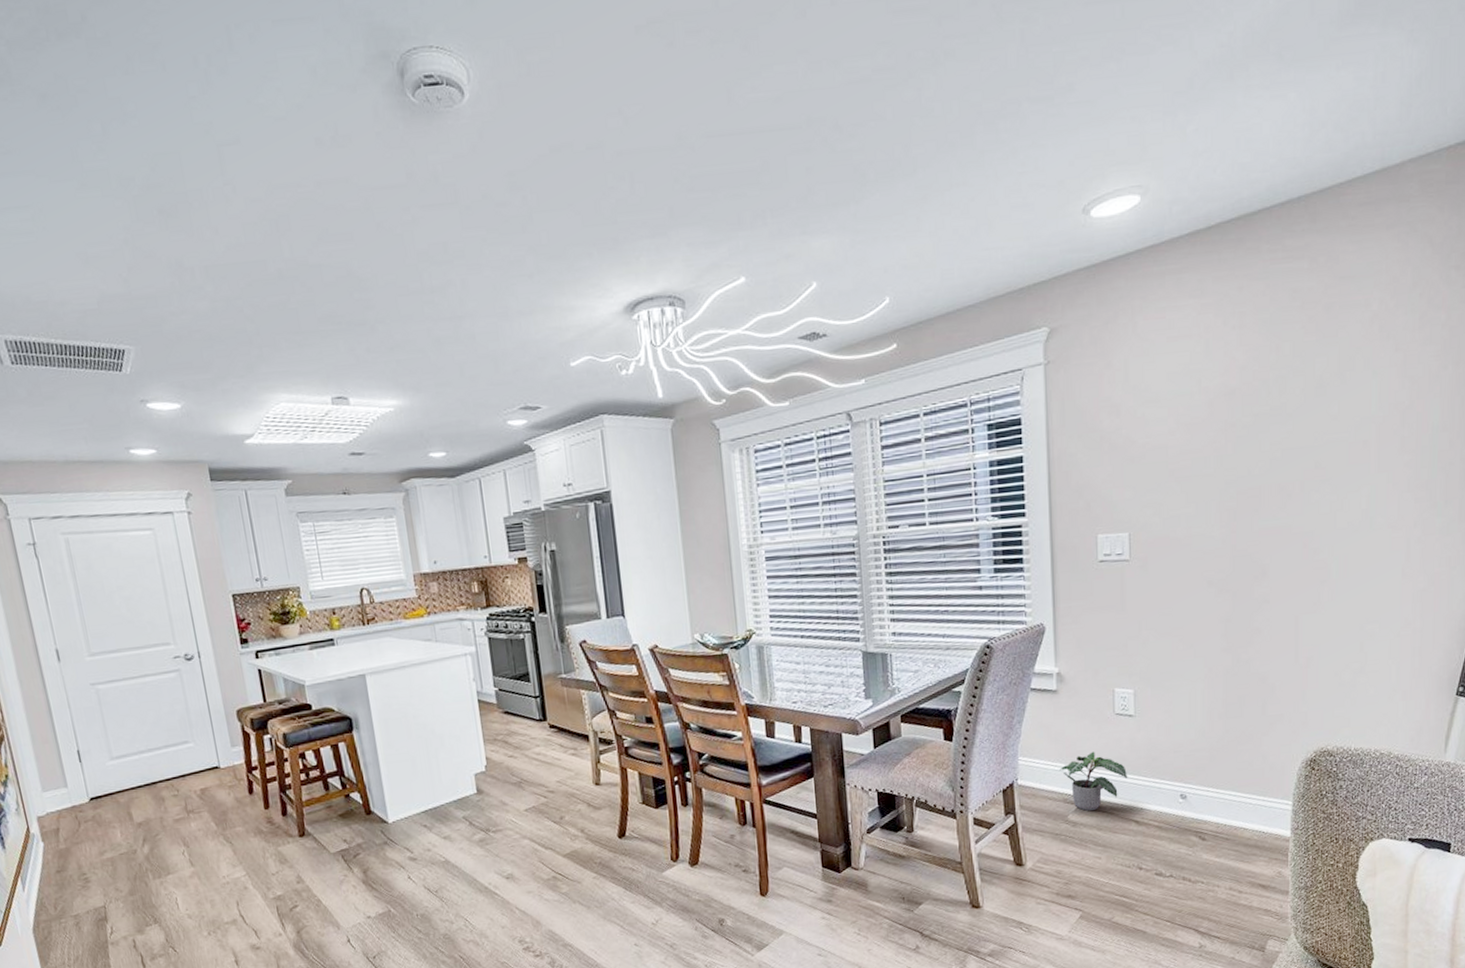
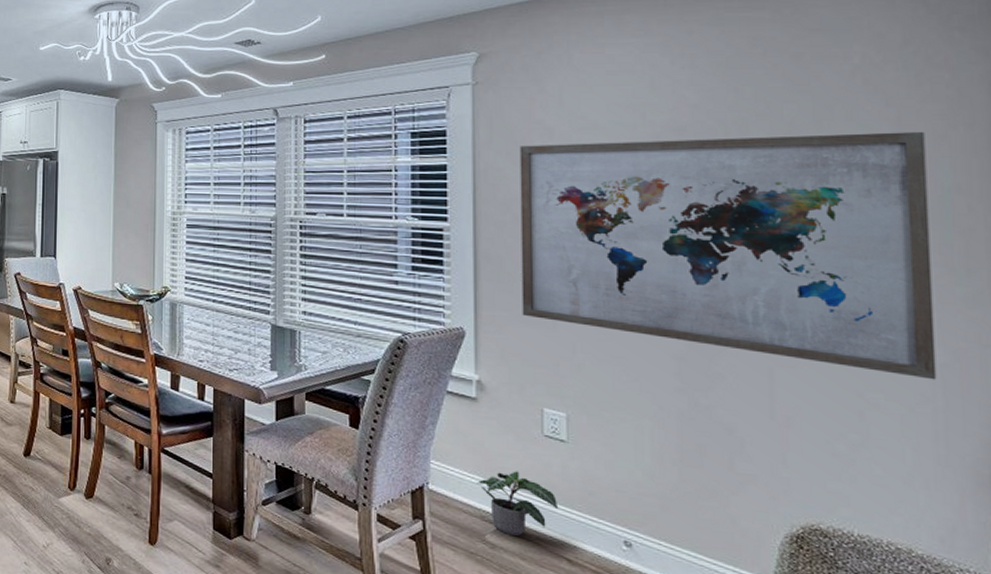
wall art: none [1090,373,1423,605] -> present [519,131,937,380]

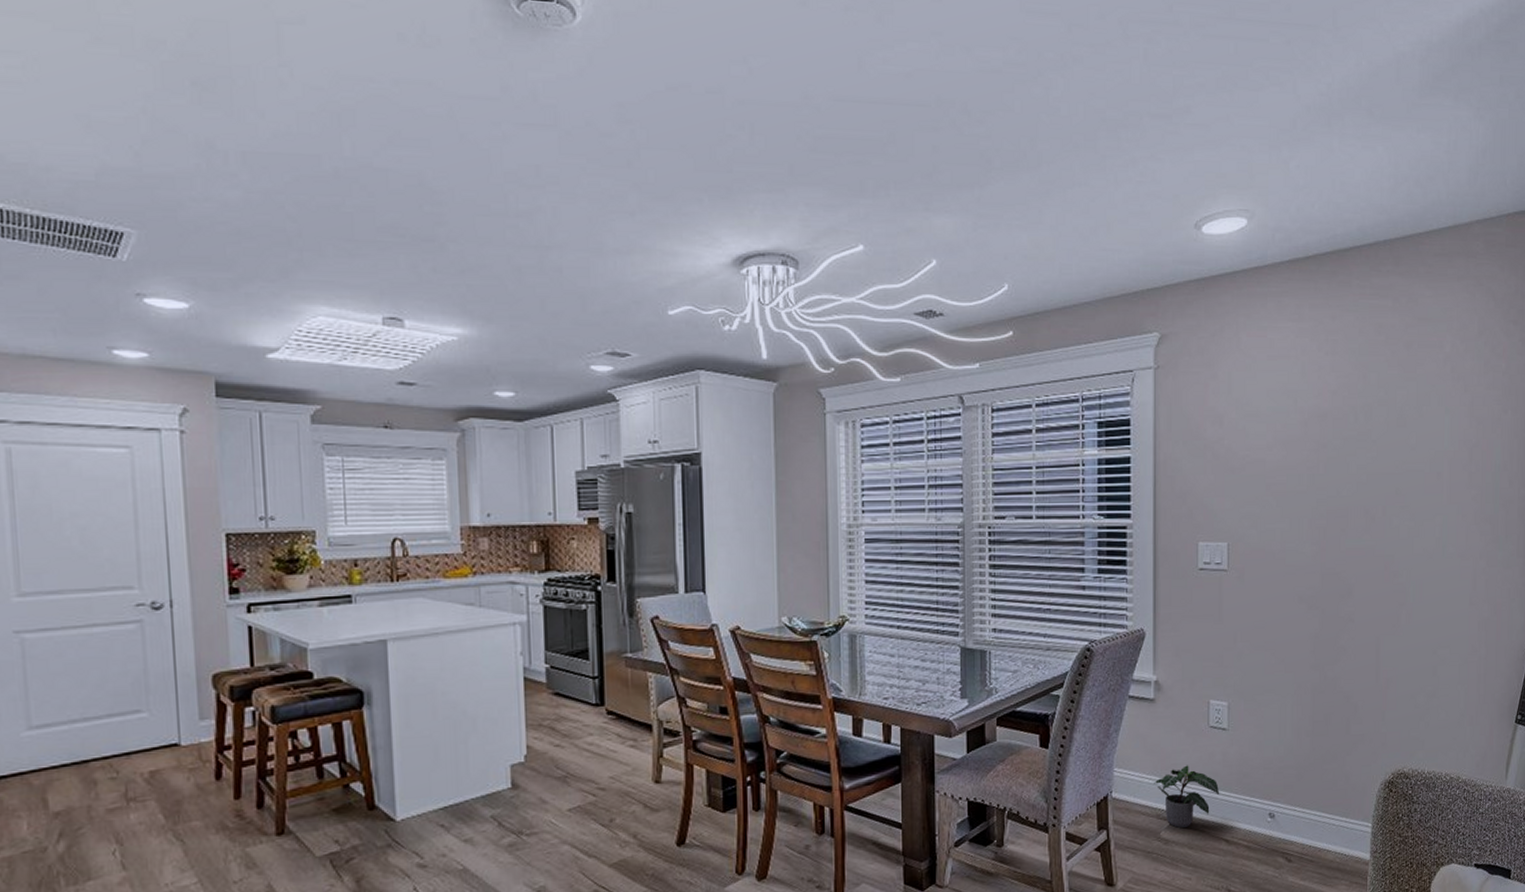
wall art: present [519,131,937,380] -> none [1194,415,1487,633]

